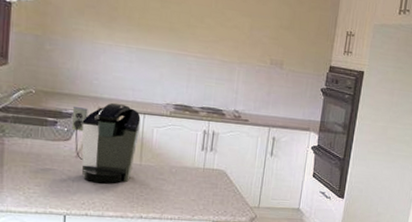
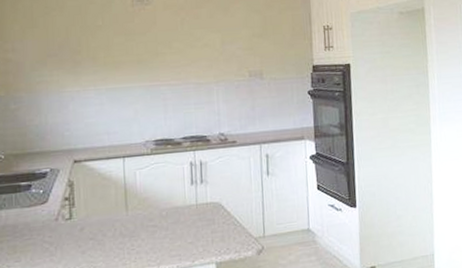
coffee maker: present [71,102,141,184] -> none [46,151,121,245]

